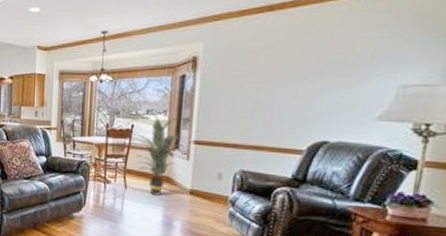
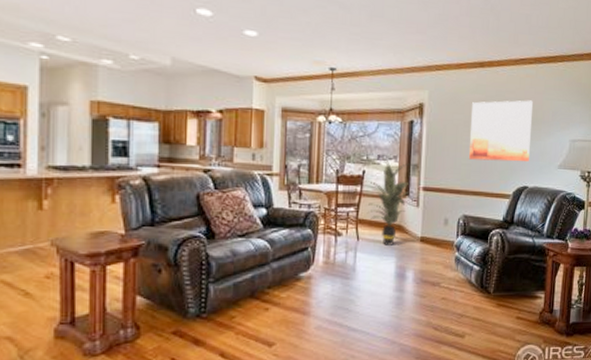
wall art: none [250,42,341,114] -> present [469,100,533,162]

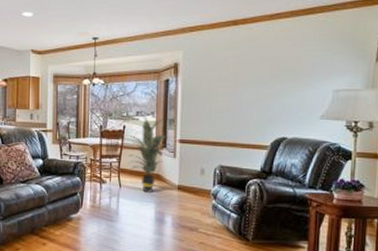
wall art: present [469,100,533,162] -> none [224,53,290,114]

